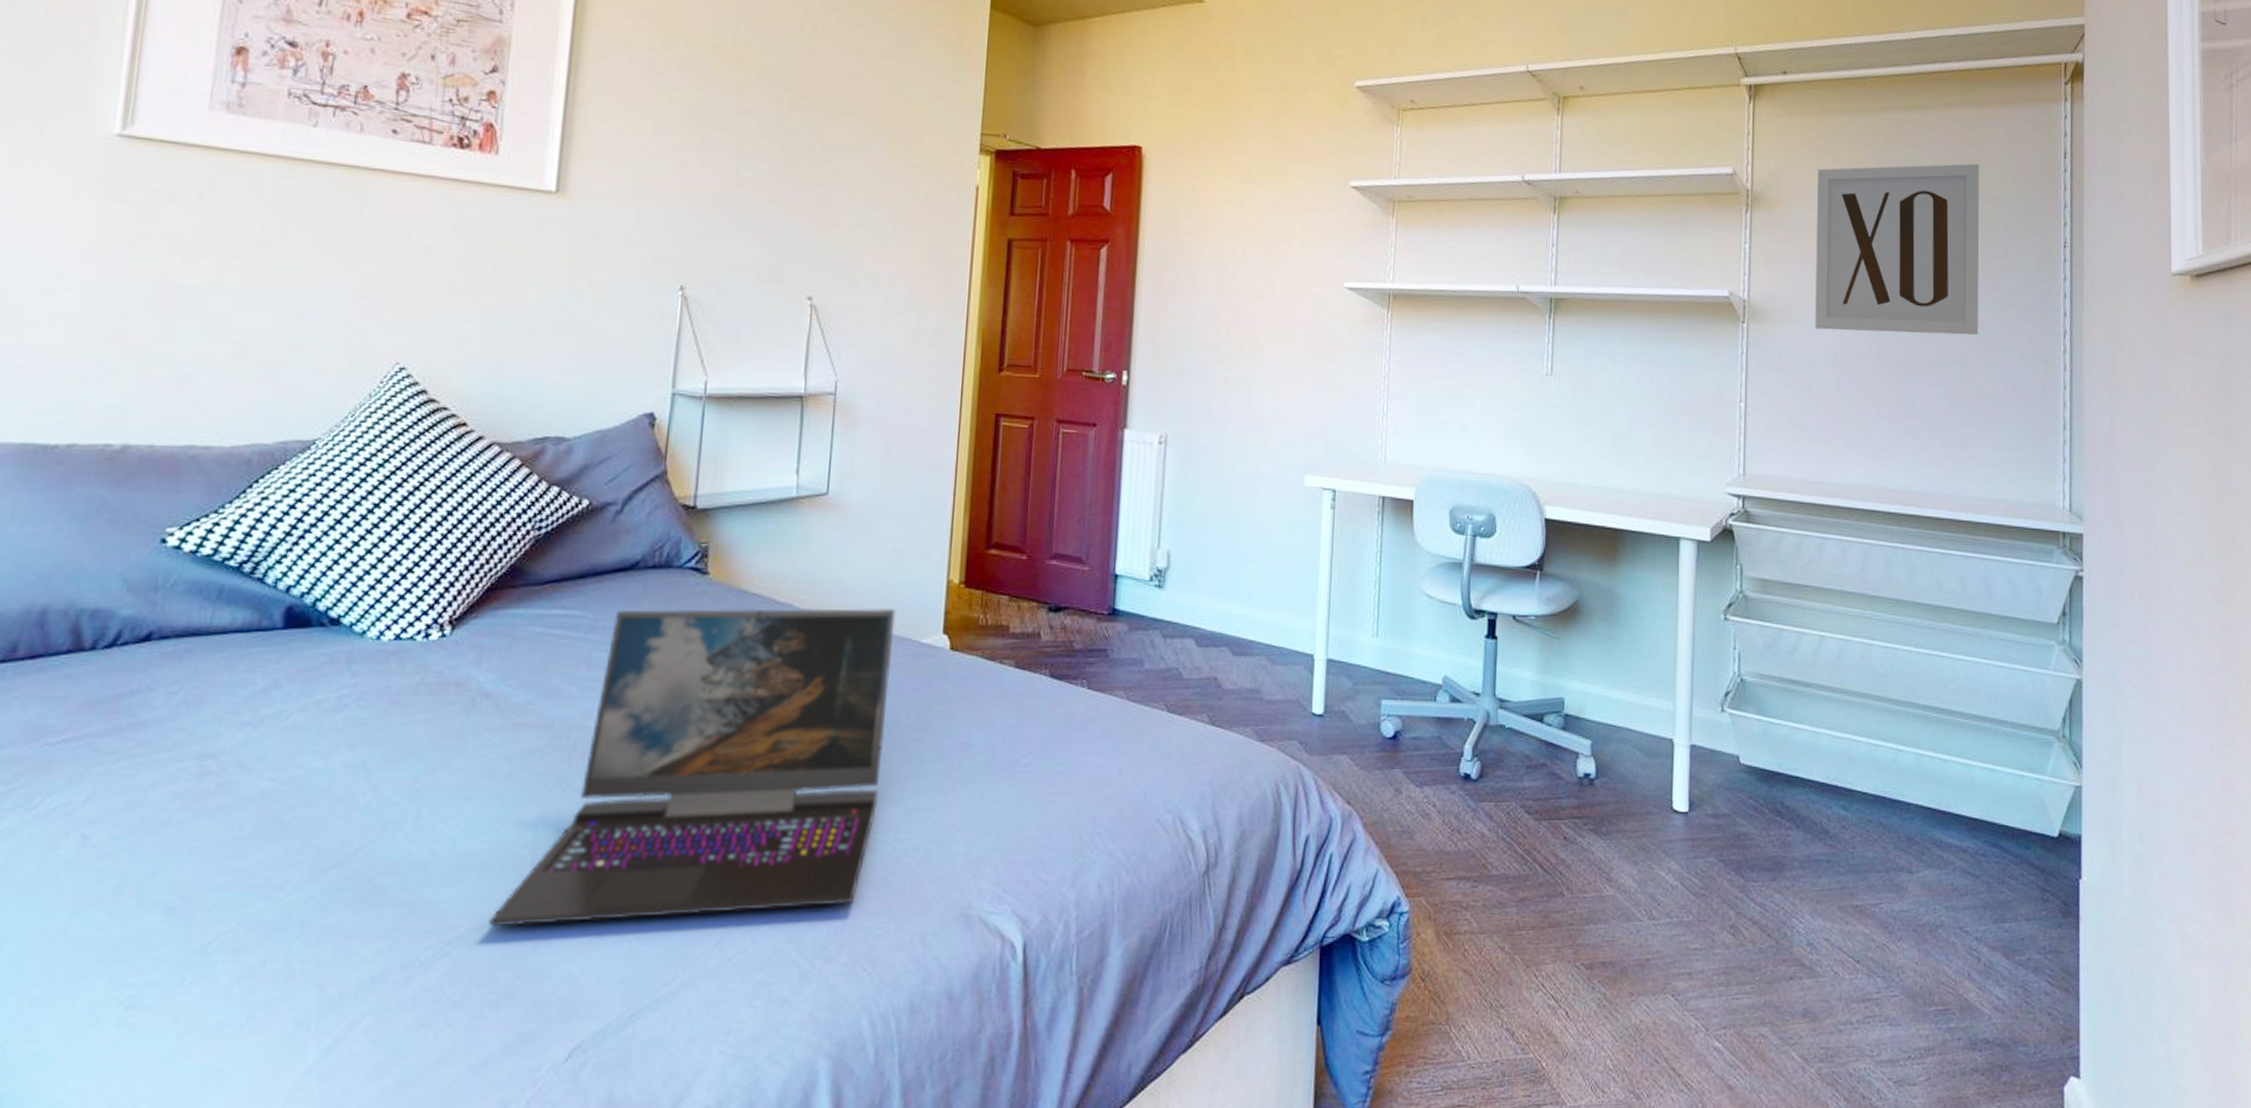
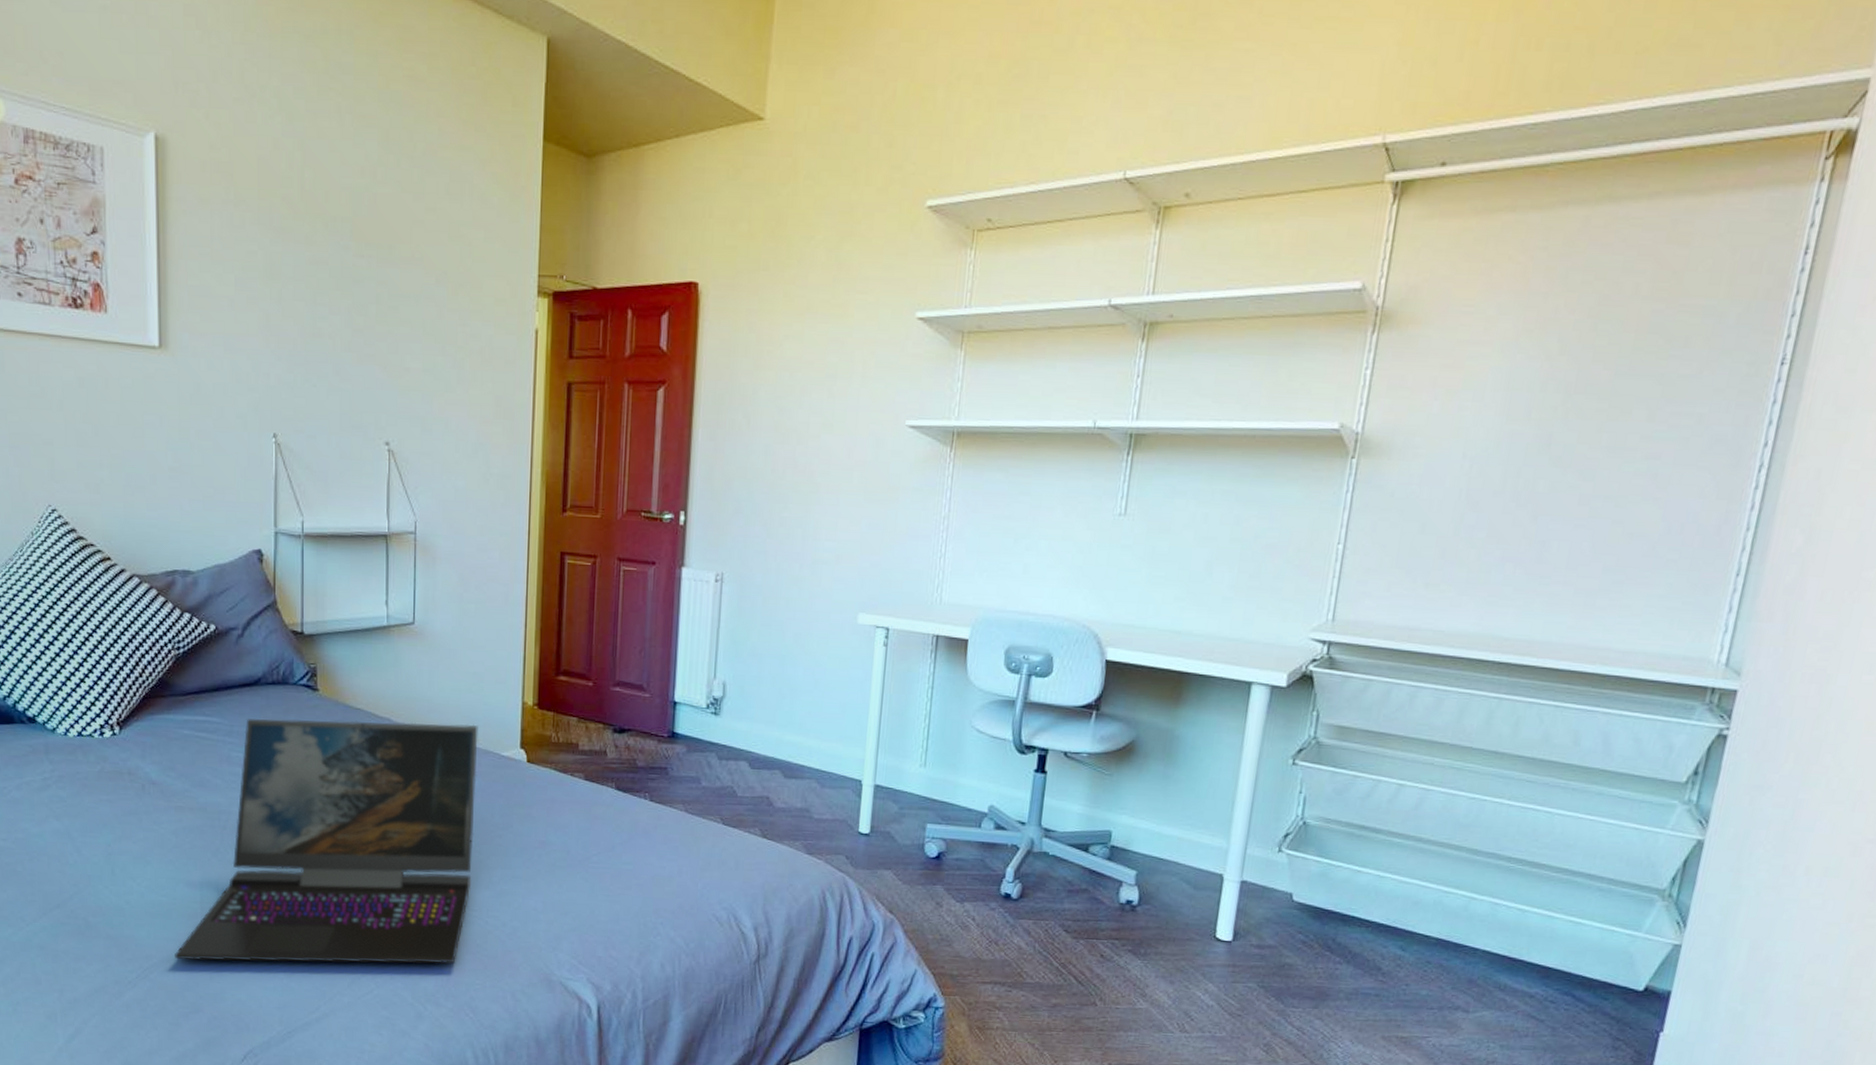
wall art: present [1815,163,1979,335] -> none [1439,266,1684,470]

